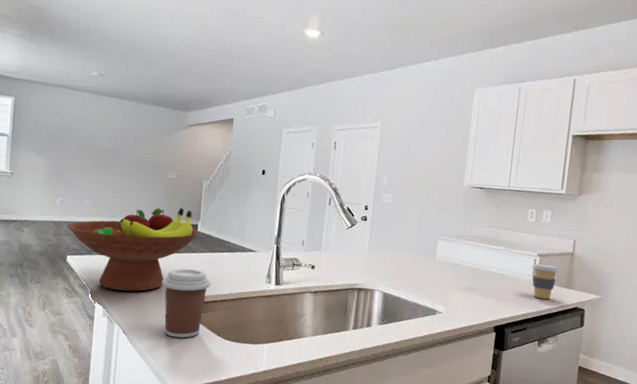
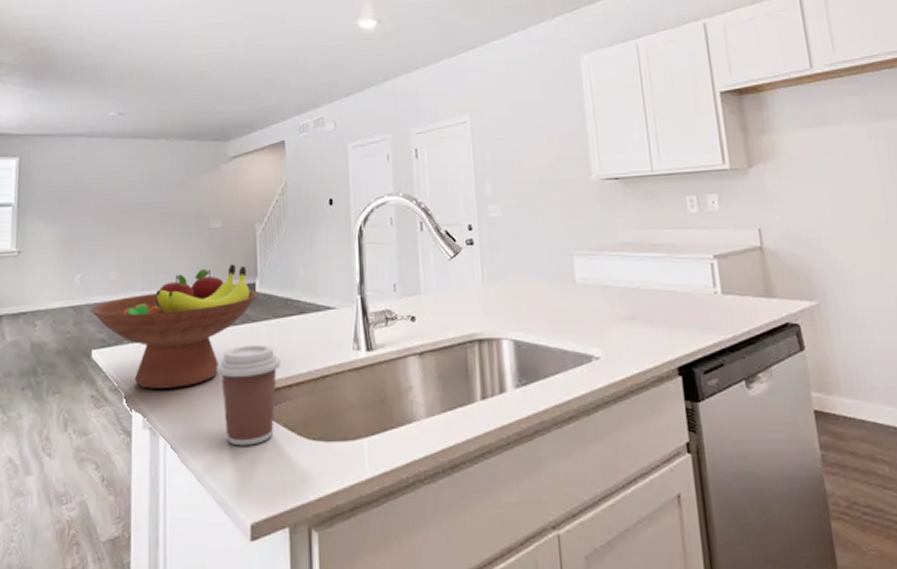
coffee cup: present [532,263,559,300] -> none [709,267,748,318]

